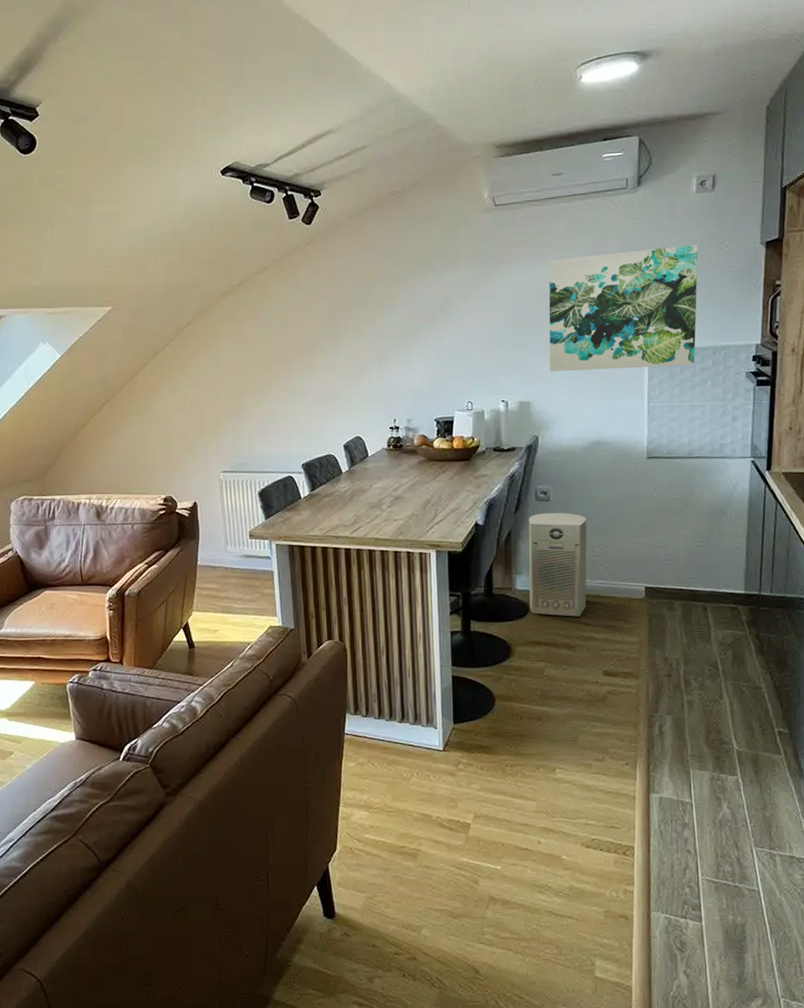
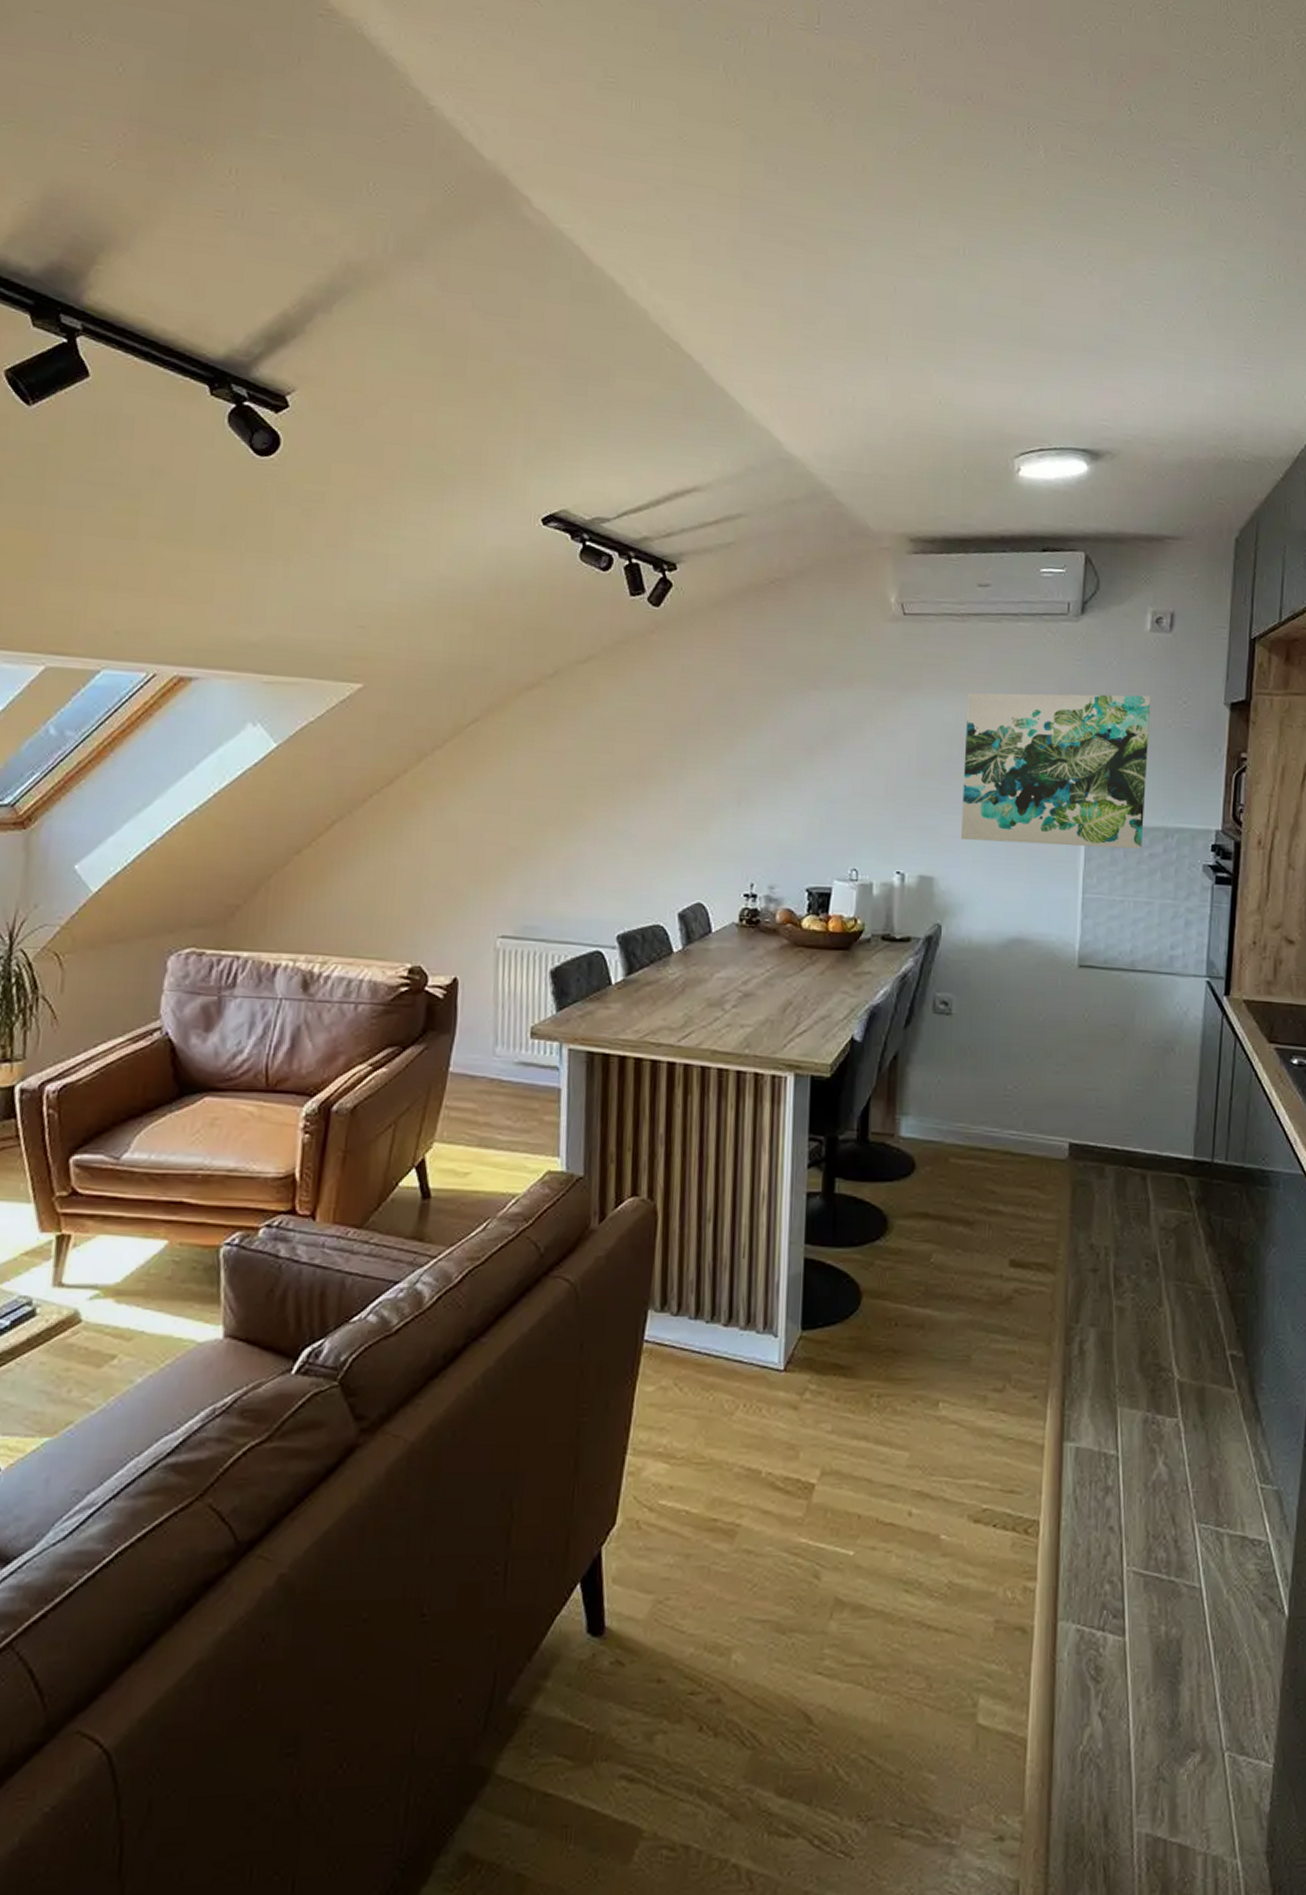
air purifier: present [528,512,587,617] -> none [916,1030,999,1180]

